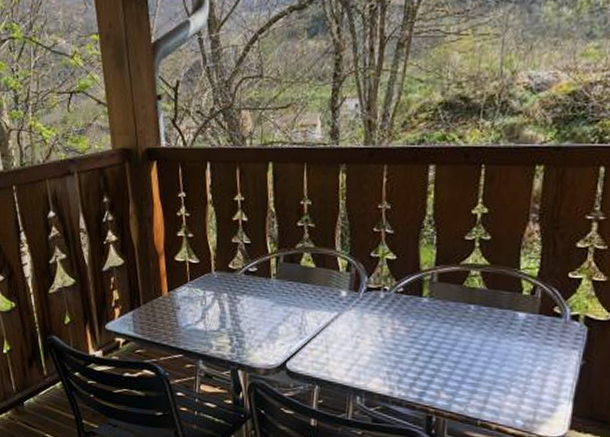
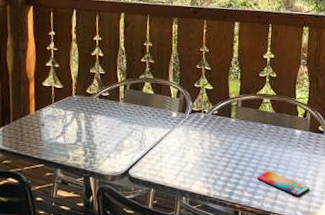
smartphone: none [459,366,536,401] -> present [257,170,309,197]

